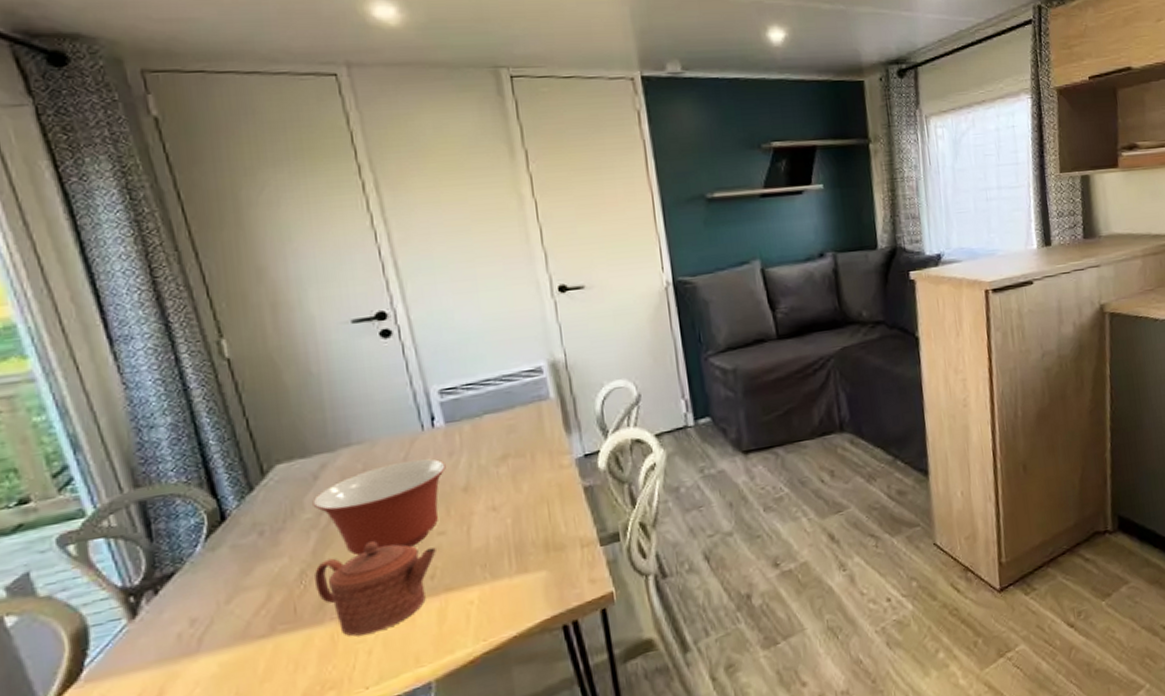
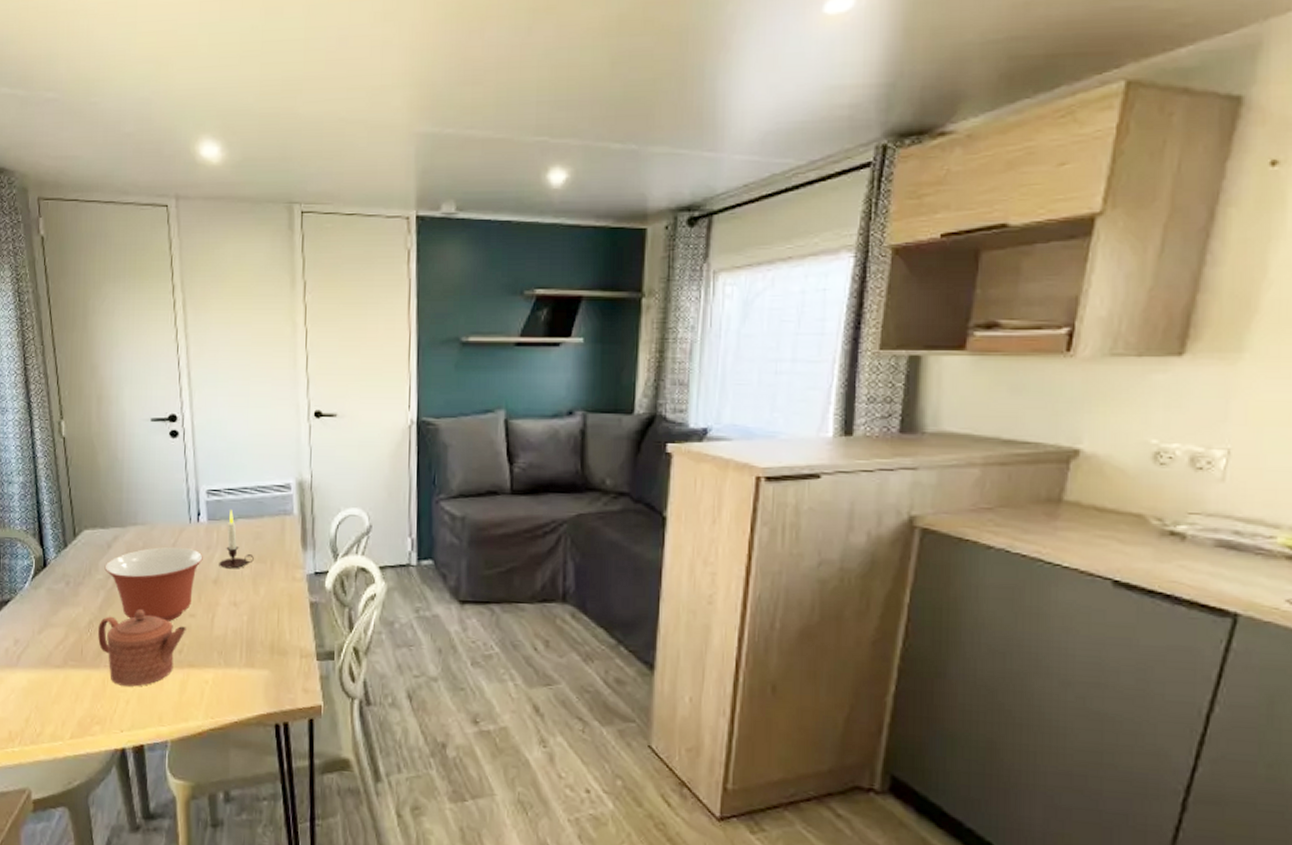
candle: none [466,405,510,473] -> present [219,509,254,569]

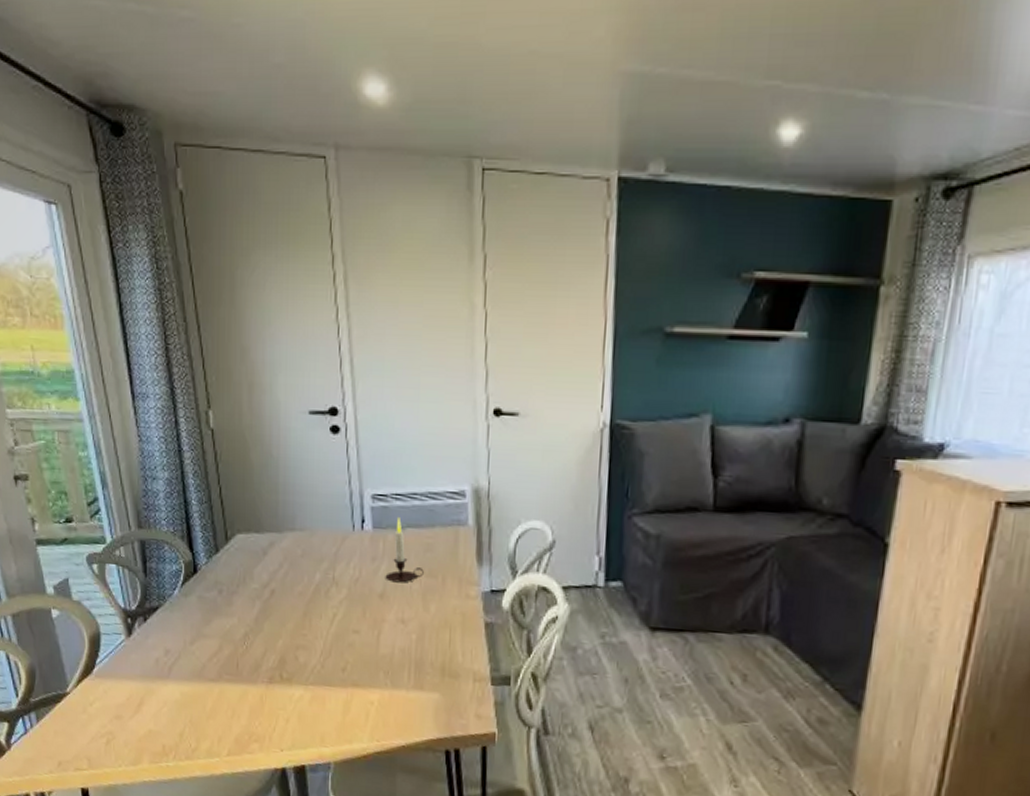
teapot: present [98,610,186,687] -> none [255,623,350,705]
mixing bowl: present [104,546,203,621] -> none [260,556,368,637]

